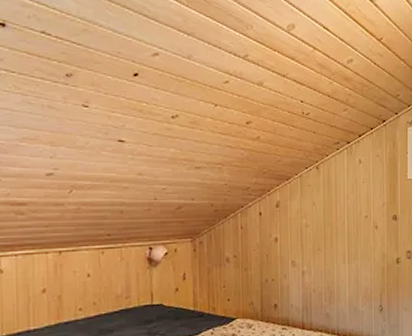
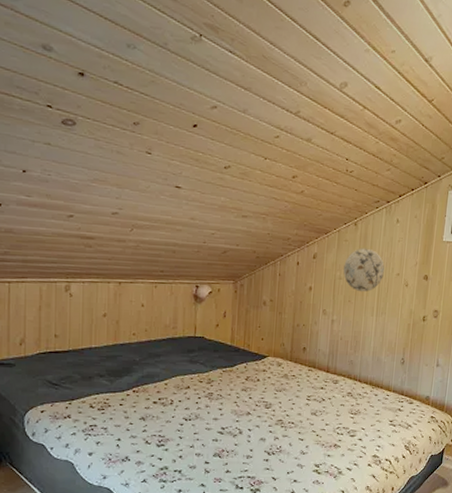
decorative plate: none [309,192,352,239] -> present [343,248,385,292]

